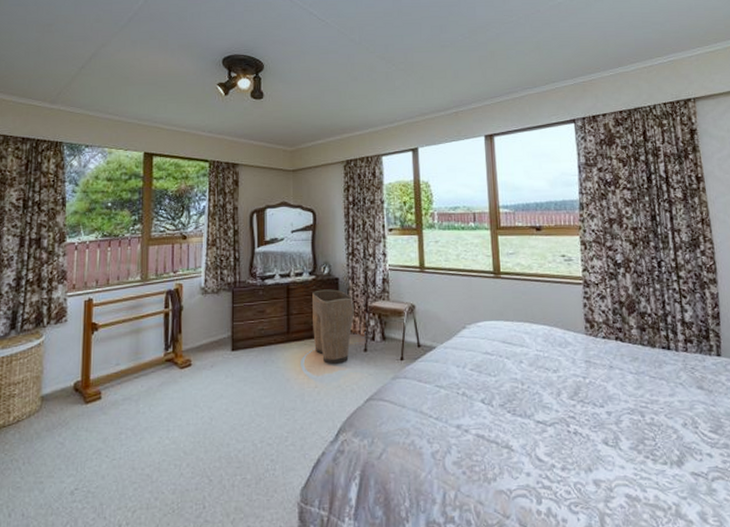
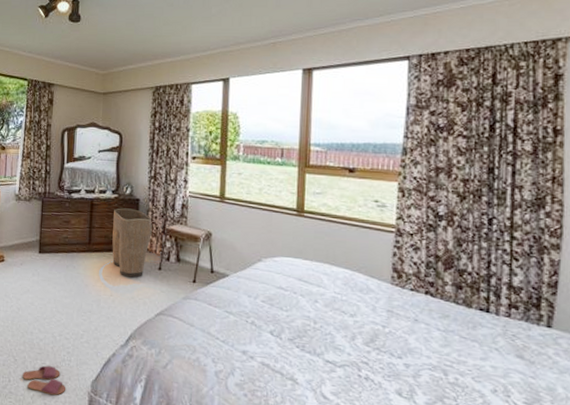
slippers: none [220,480,272,515] -> present [22,365,66,396]

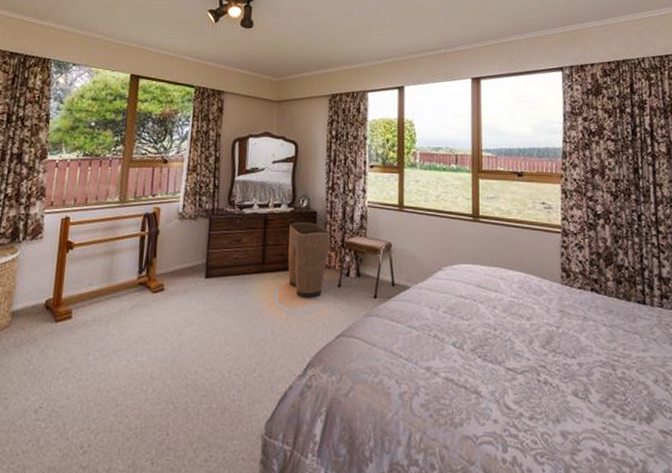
slippers: present [22,365,66,396] -> none [184,410,236,445]

